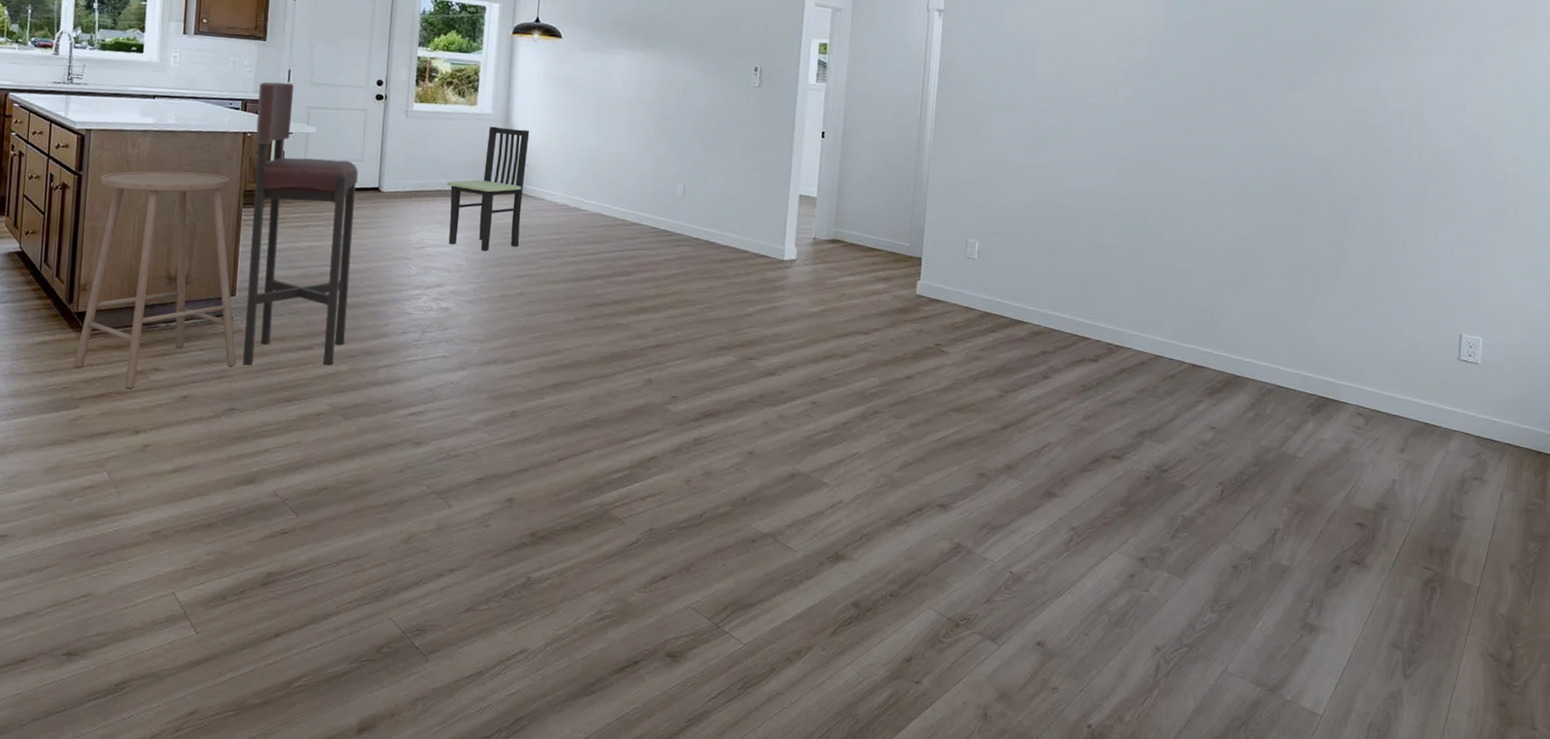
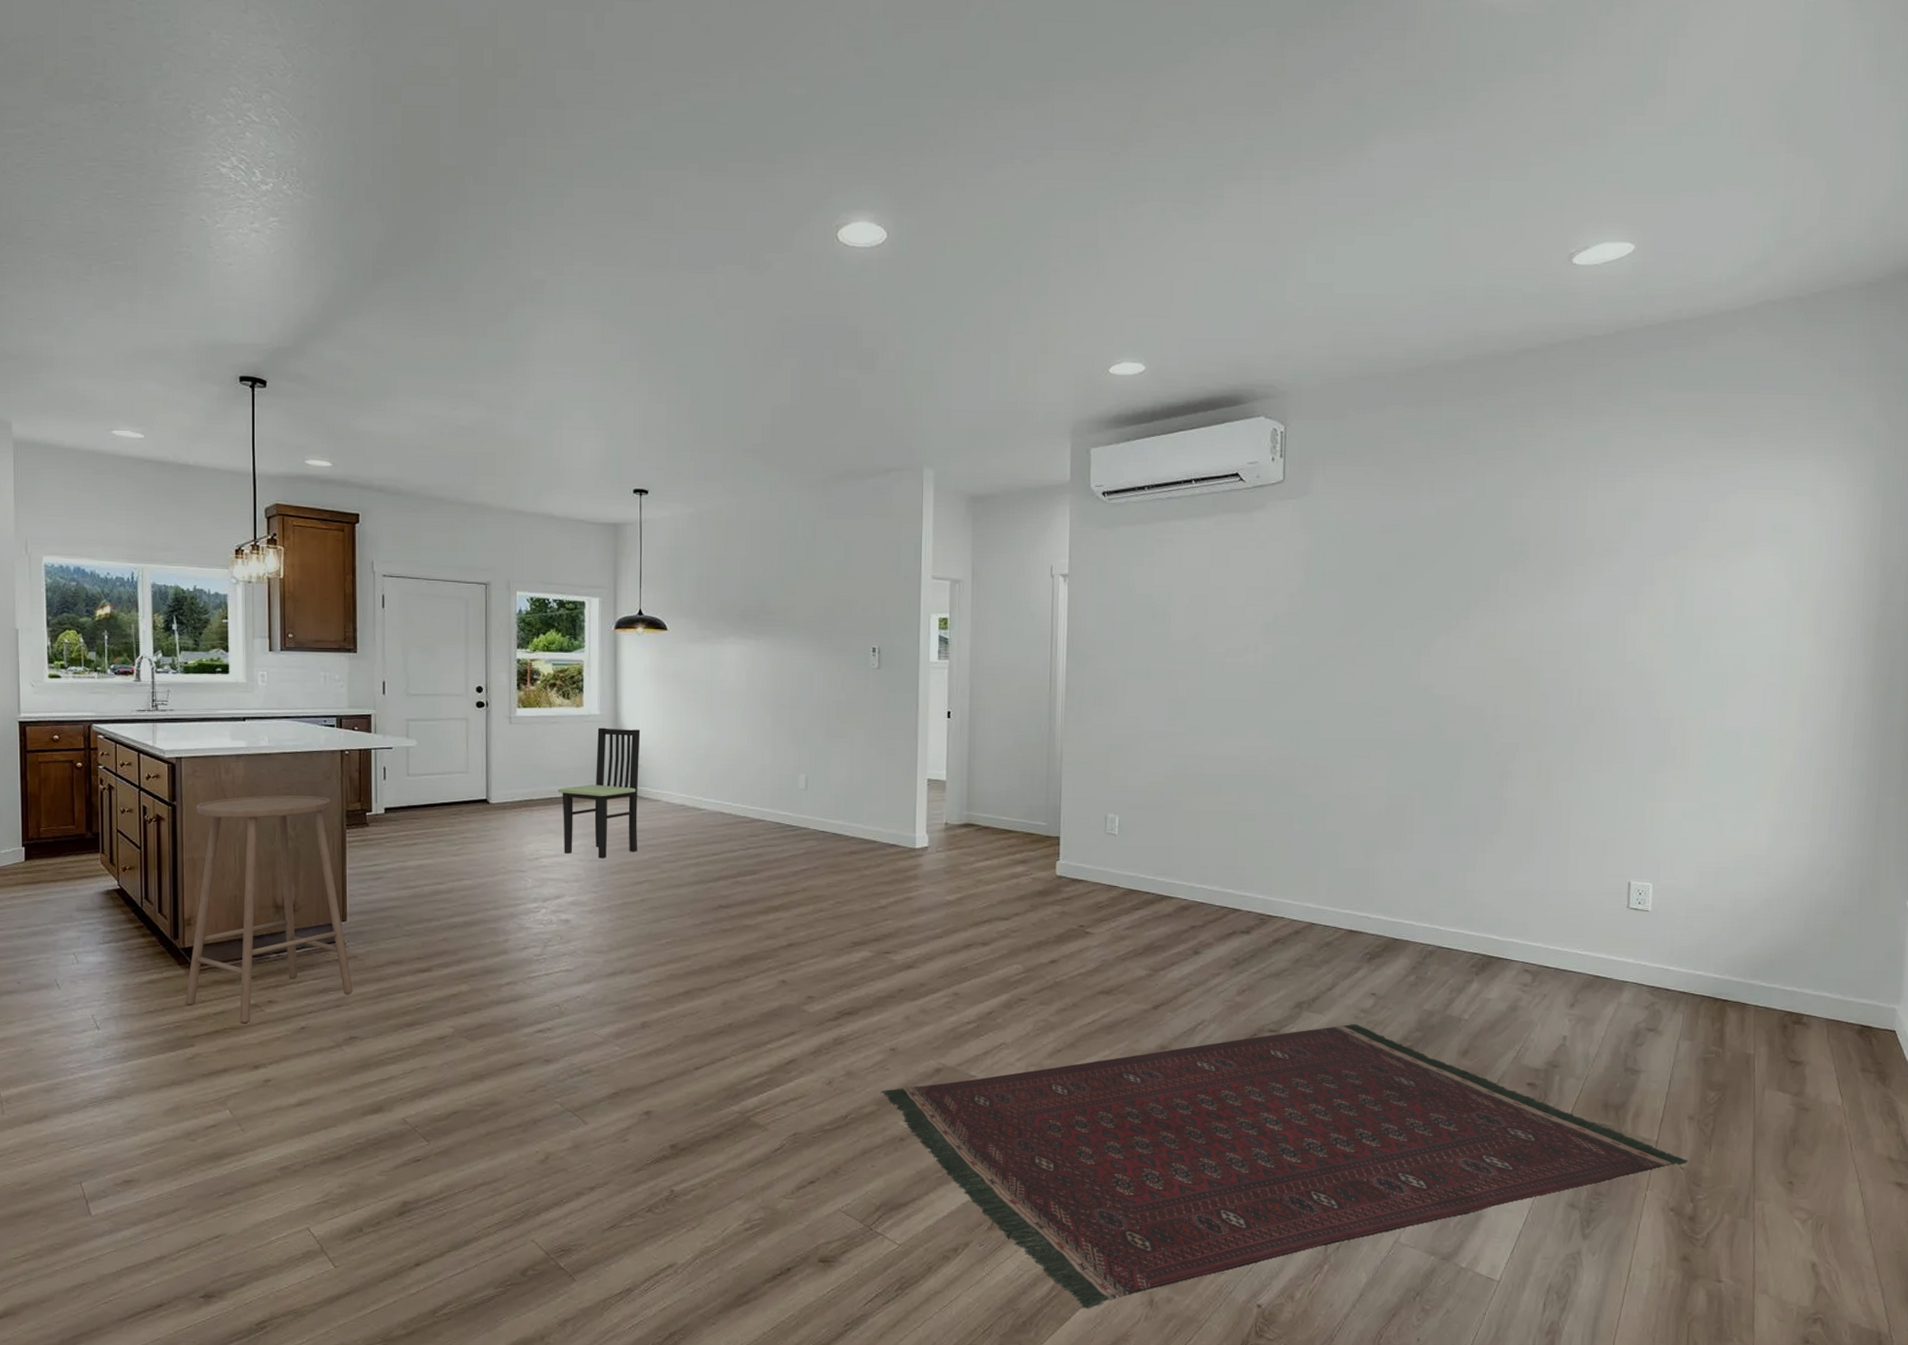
bar stool: present [243,82,358,366] -> none [354,696,464,992]
area rug: none [736,455,1508,718] -> present [880,1024,1688,1308]

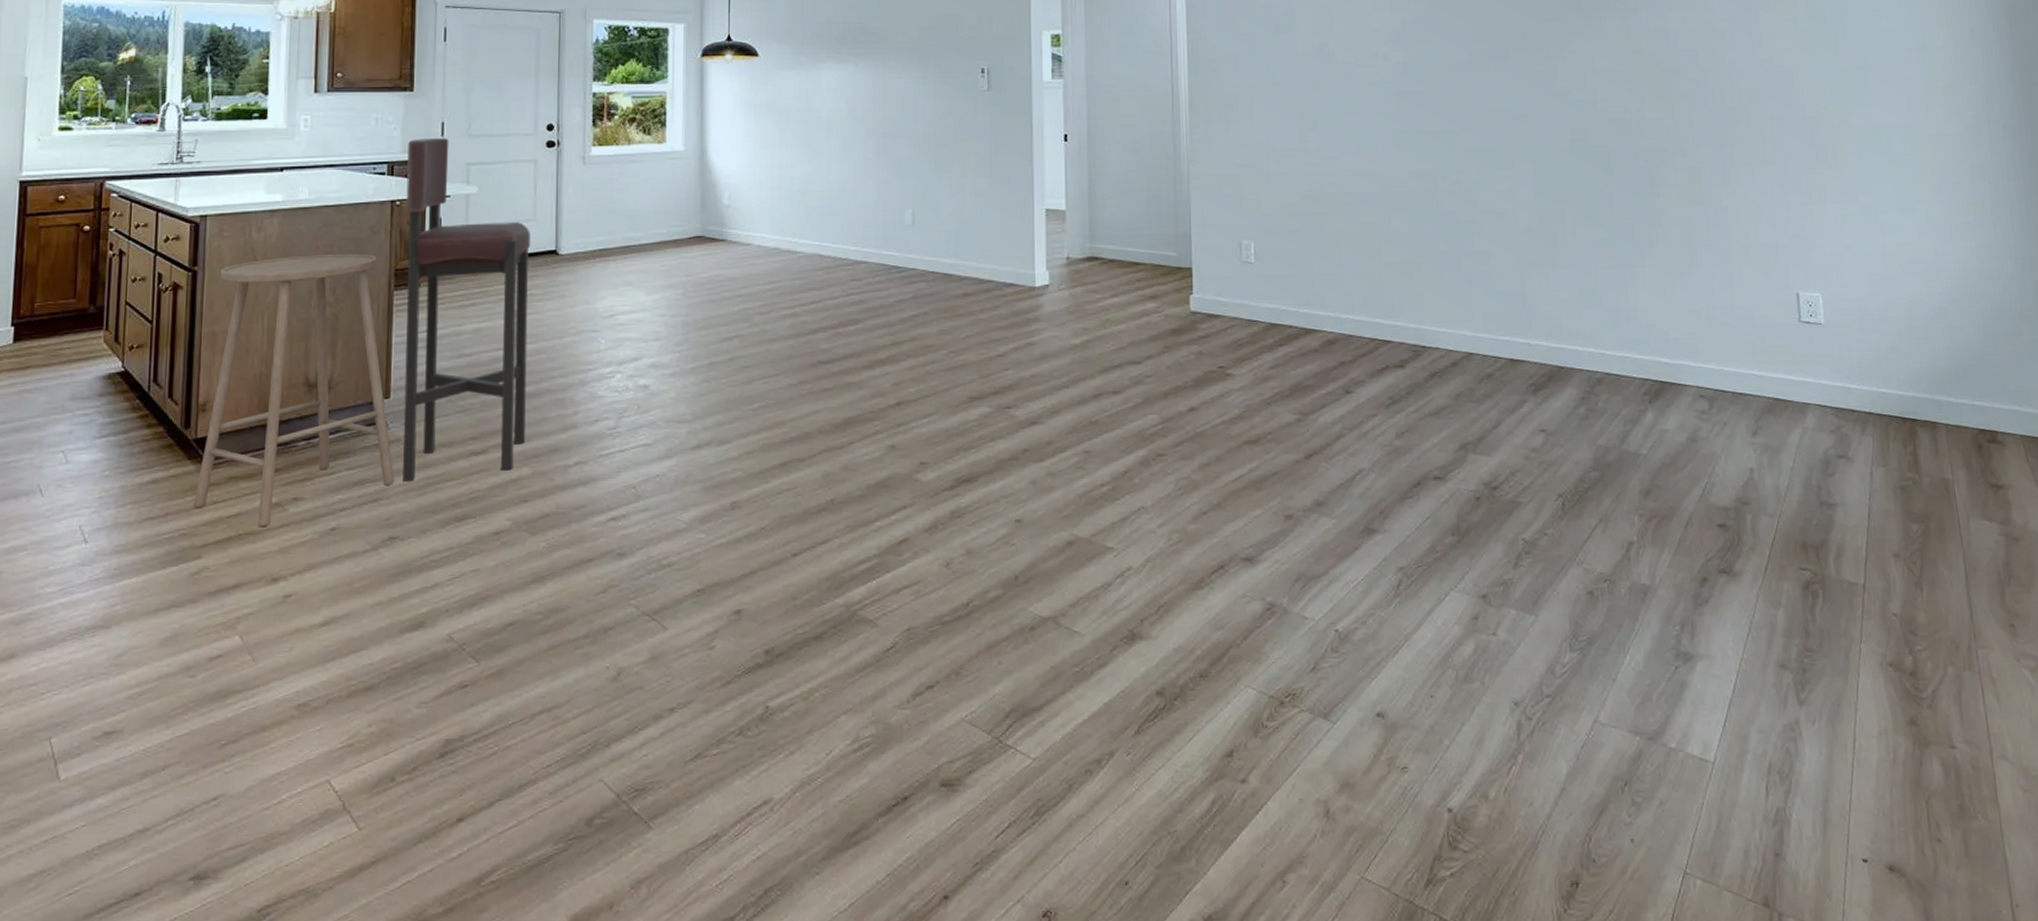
bar stool: none [354,696,464,992] -> present [403,138,530,482]
dining chair: present [557,727,641,859] -> none [636,165,730,313]
area rug: present [880,1024,1688,1308] -> none [1006,466,1900,826]

